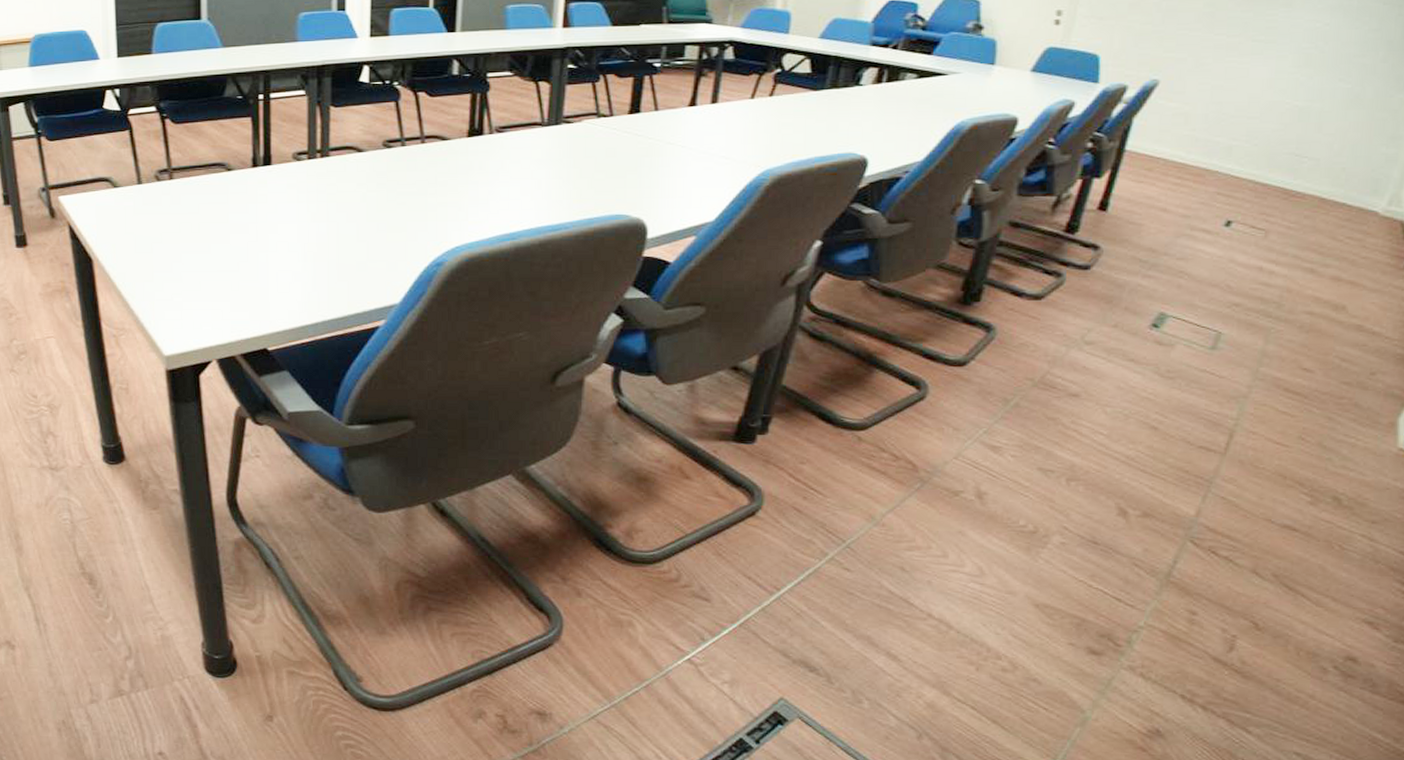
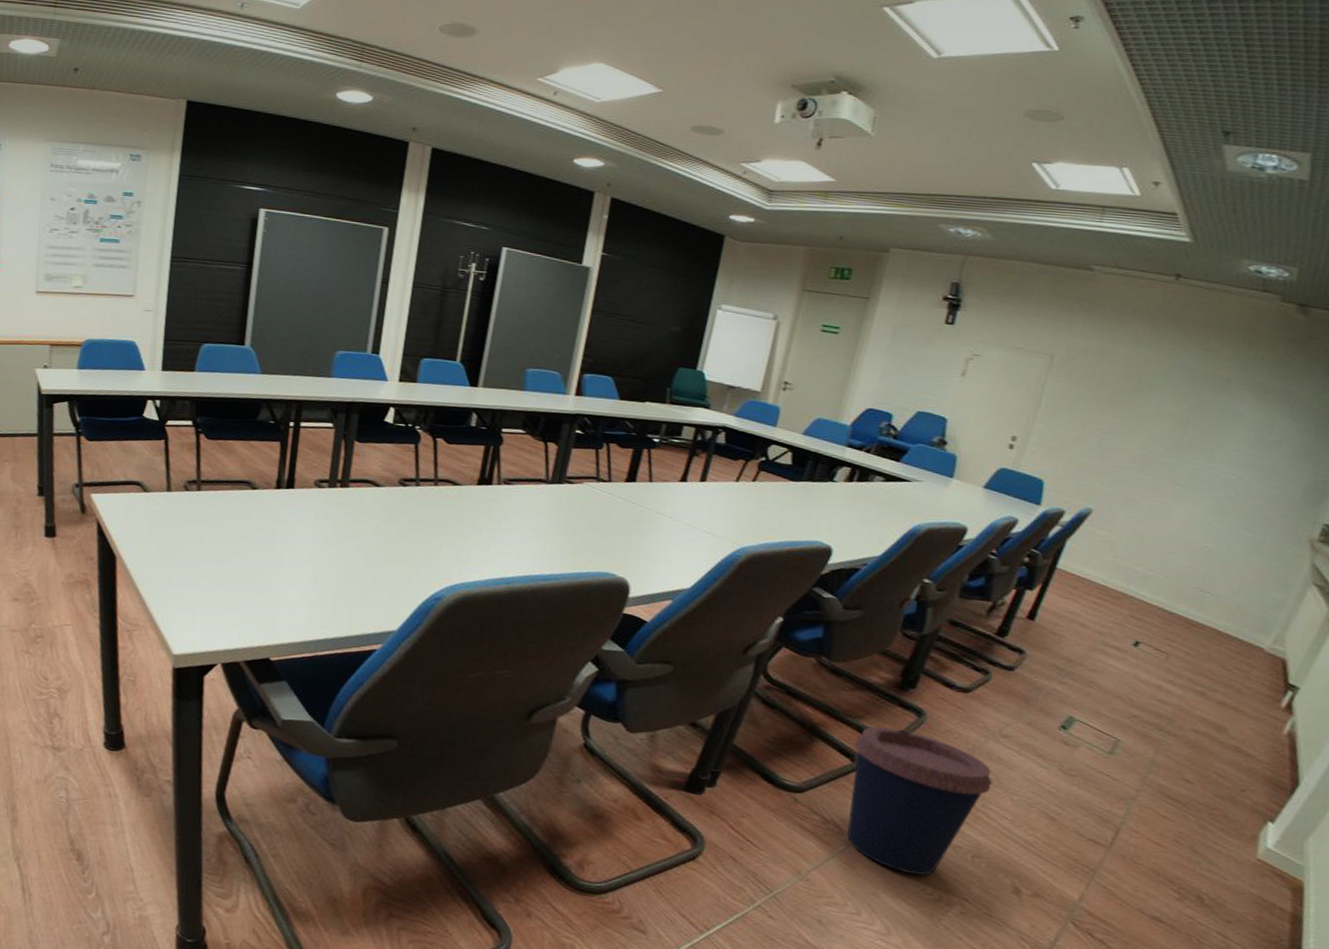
coffee cup: none [917,347,1080,507] -> present [846,726,992,876]

